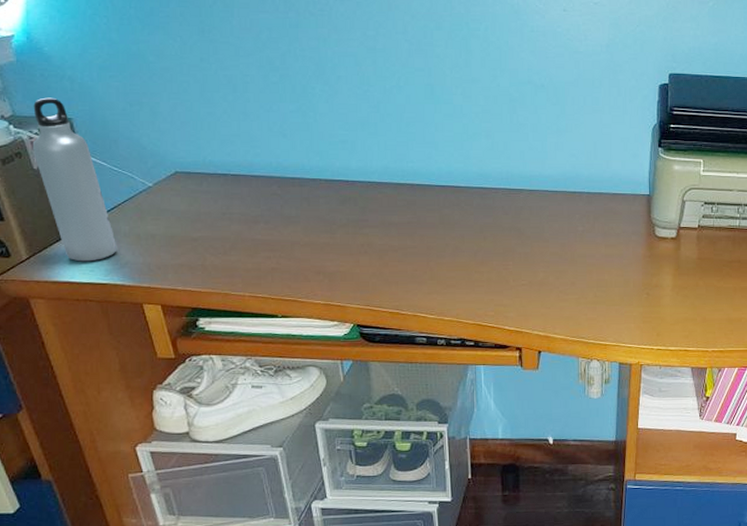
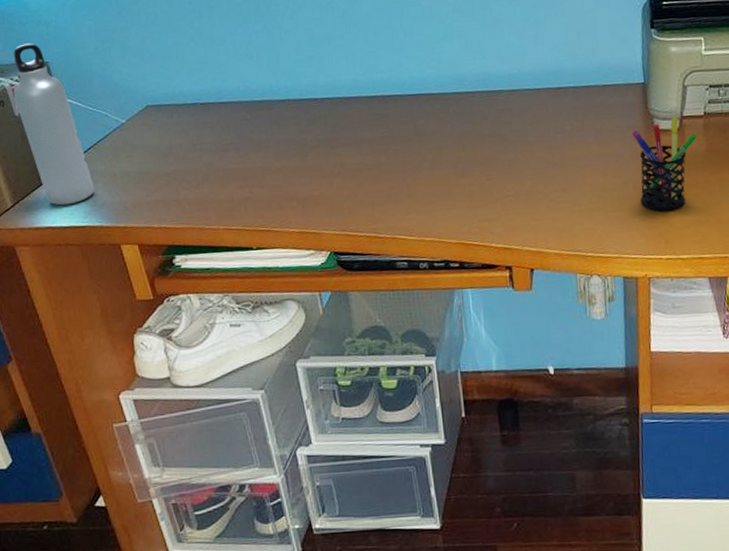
pen holder: none [635,227,691,308] -> present [632,117,697,211]

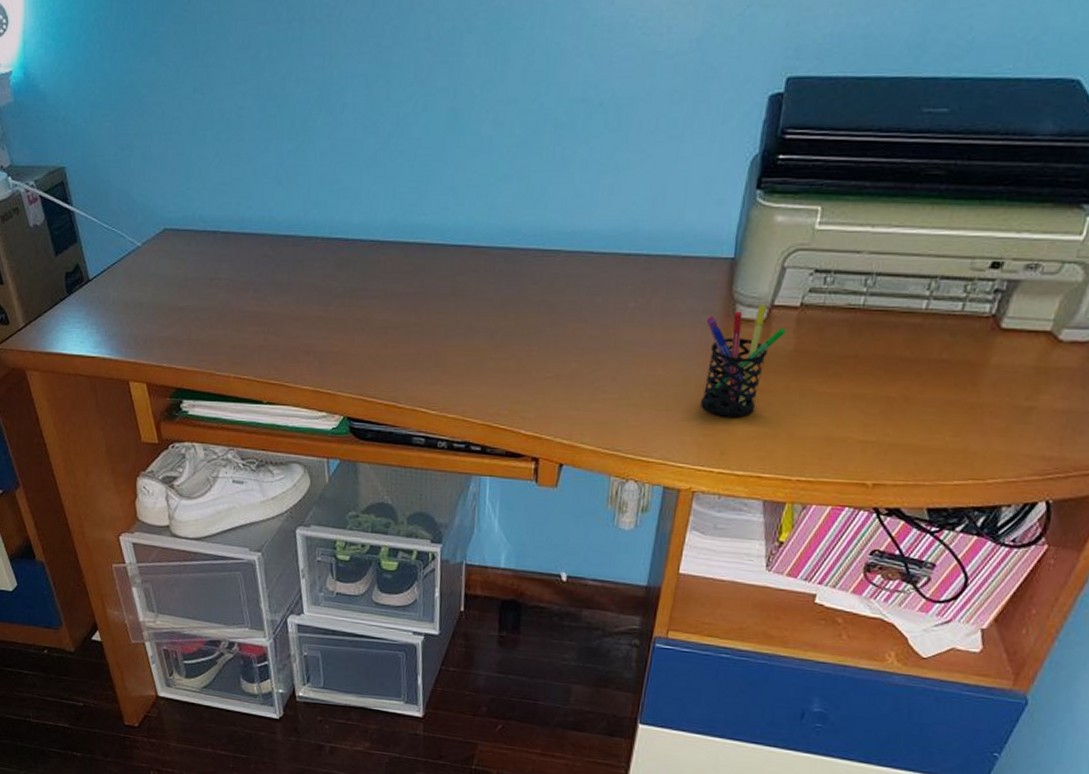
water bottle: present [13,43,95,206] -> none [28,143,106,332]

